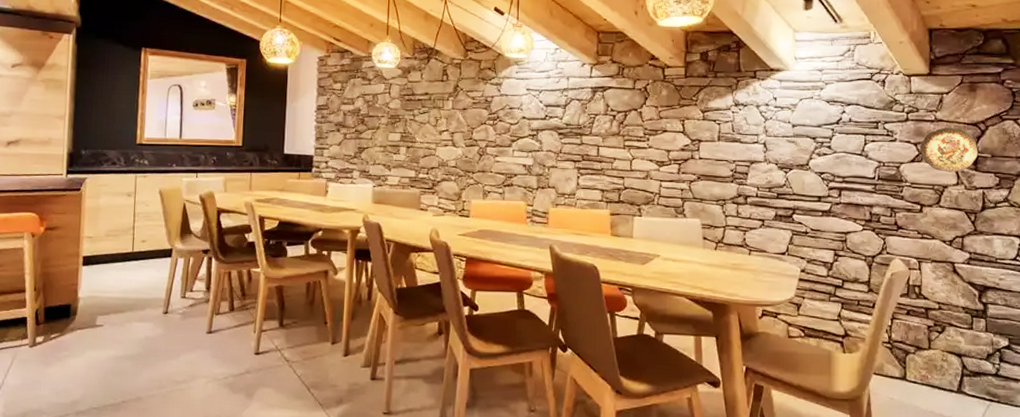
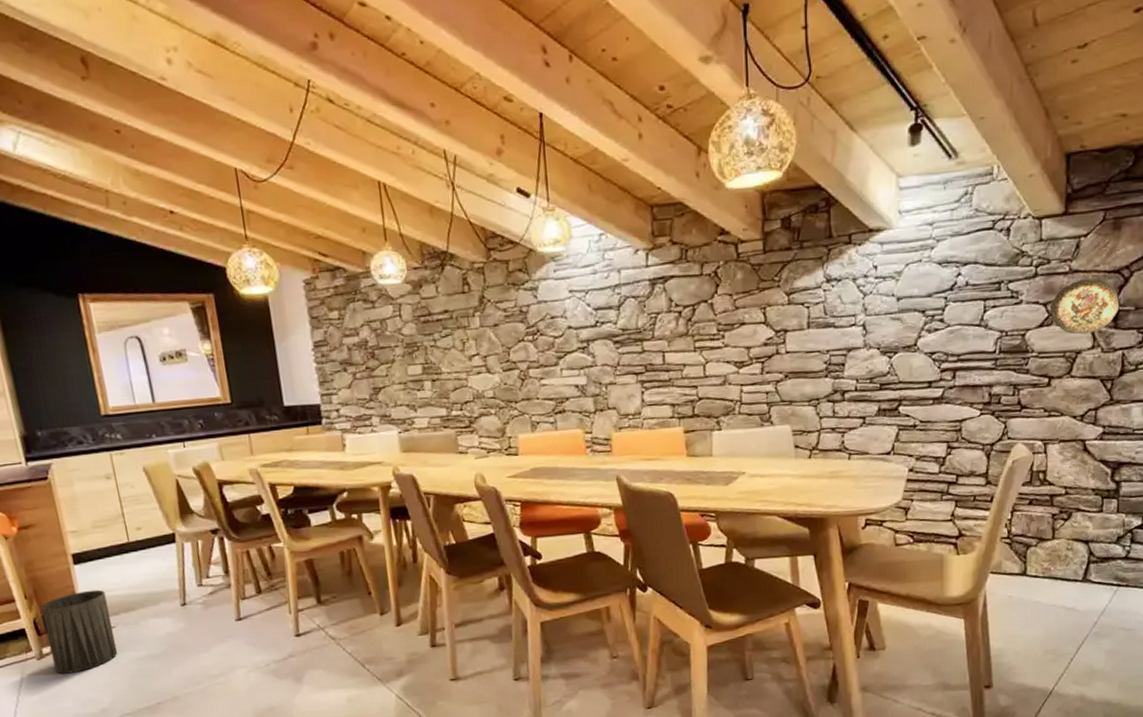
trash can: none [42,290,102,364] -> present [41,589,118,674]

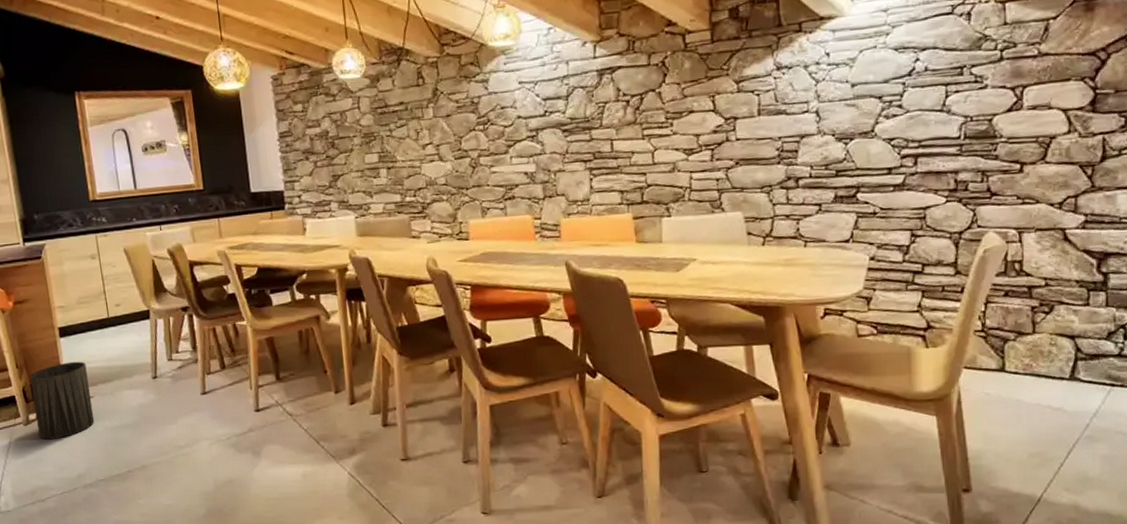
decorative plate: present [1050,279,1120,335] -> none [1019,62,1097,119]

